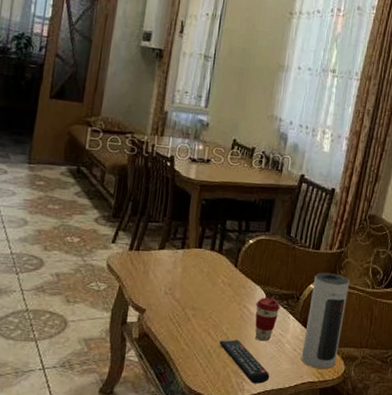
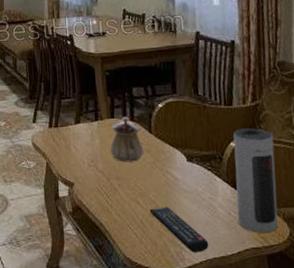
teapot: none [191,248,227,294] -> present [110,117,144,162]
coffee cup: present [255,297,280,342] -> none [178,160,204,207]

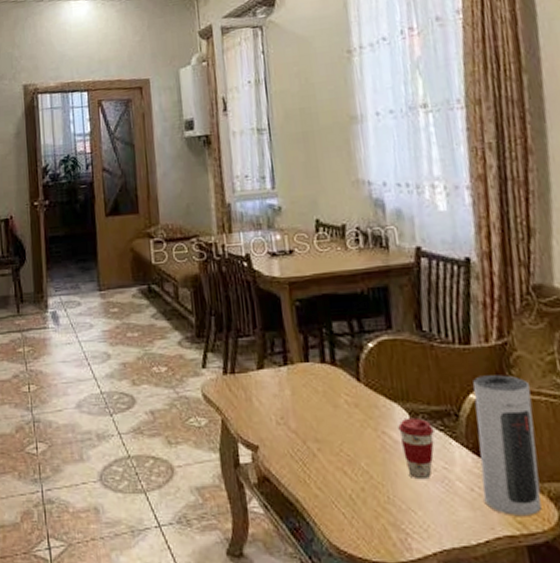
teapot: present [110,117,144,162] -> none [305,360,351,420]
remote control: present [149,206,209,253] -> none [361,478,445,540]
coffee cup: none [178,160,204,207] -> present [398,417,434,480]

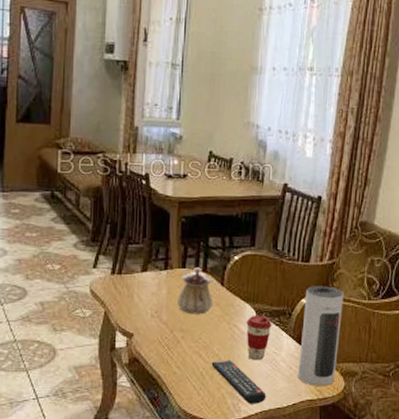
teapot: none [305,360,351,420] -> present [177,267,213,315]
remote control: none [361,478,445,540] -> present [211,360,266,404]

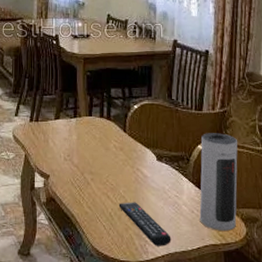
teapot: present [177,267,213,315] -> none [86,116,118,159]
coffee cup: present [246,315,272,361] -> none [148,159,172,204]

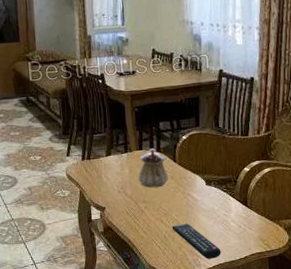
teapot: none [86,116,118,159] -> present [138,148,169,188]
speaker: present [199,133,238,231] -> none [246,155,281,240]

